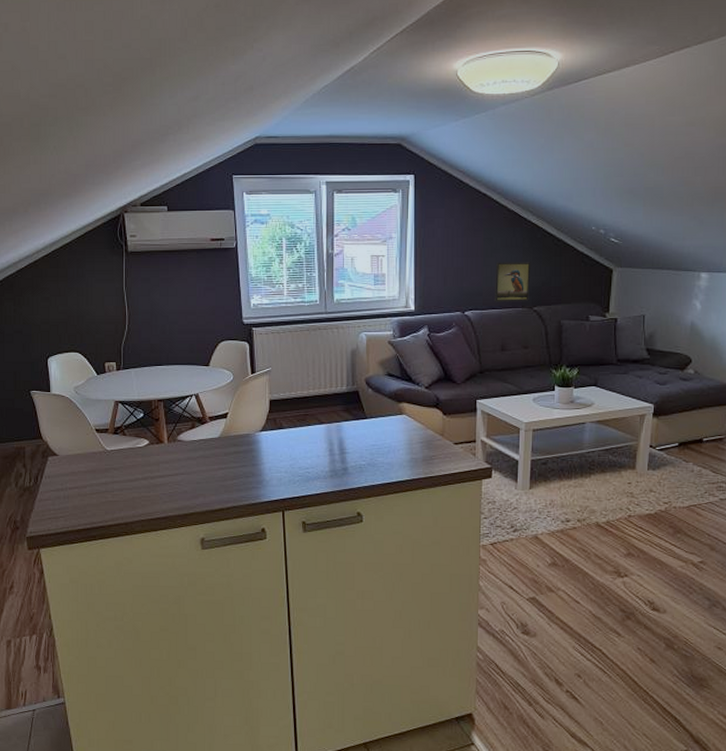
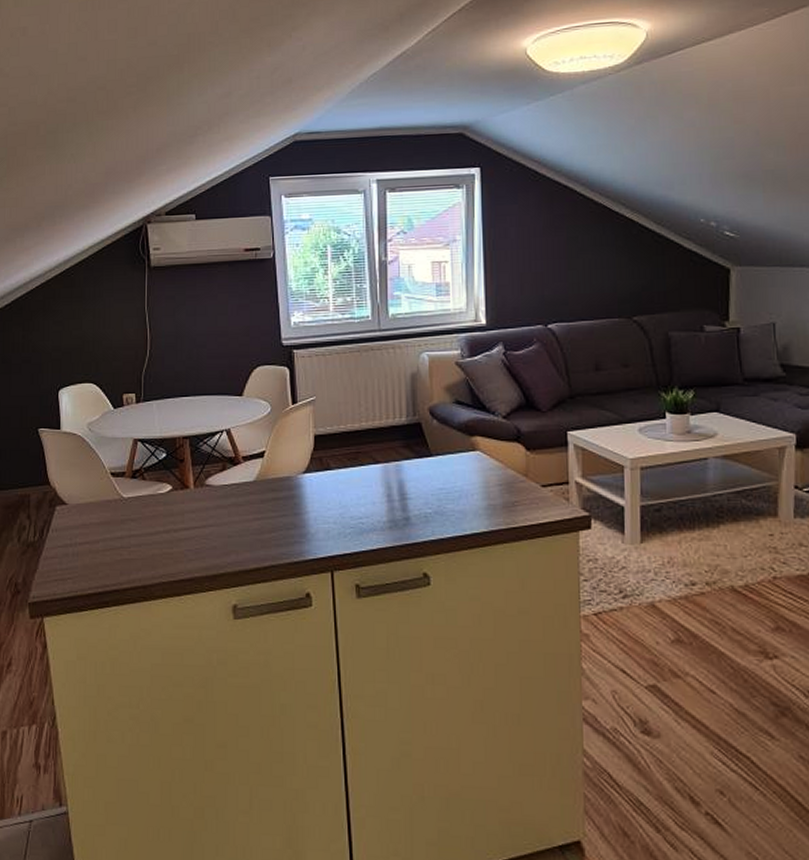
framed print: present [494,262,531,302] -> none [583,263,628,312]

